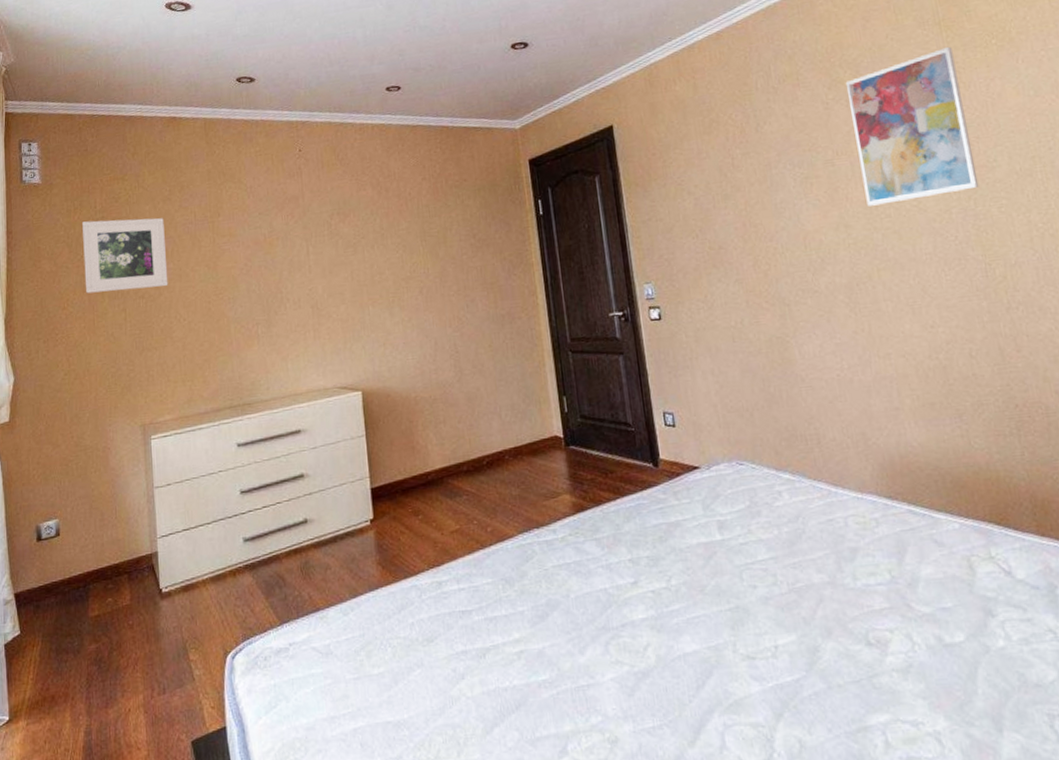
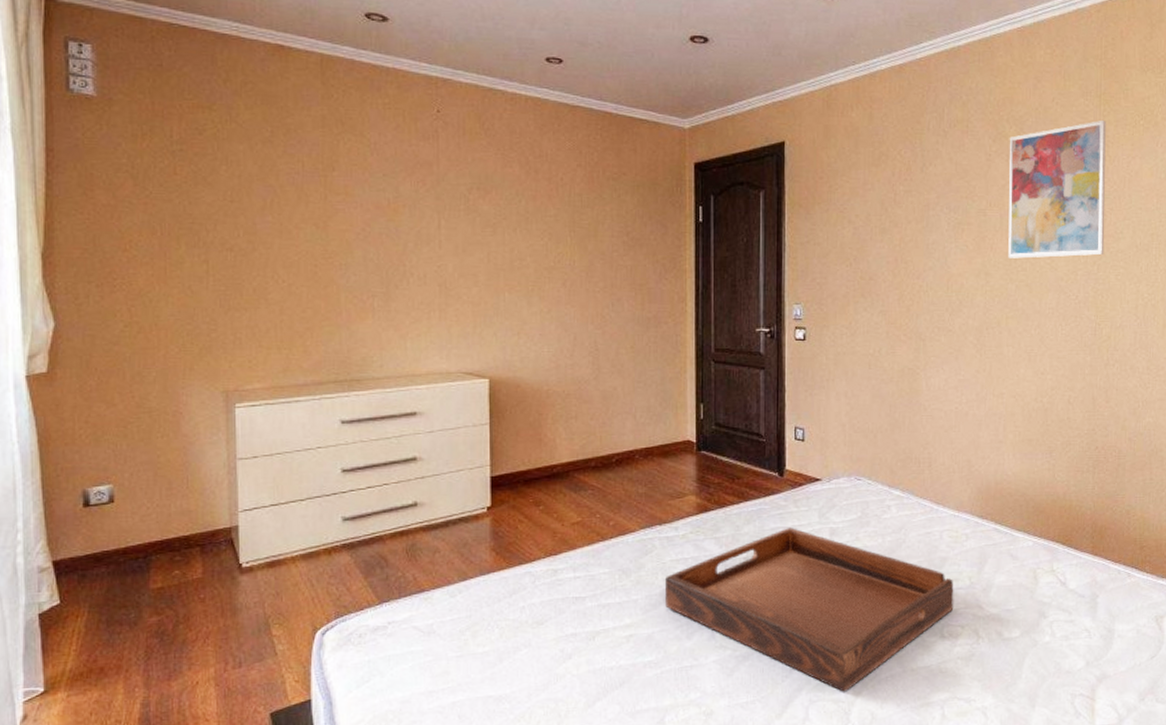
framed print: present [82,218,168,294] -> none [153,151,265,242]
serving tray: none [549,523,877,714] -> present [665,528,954,692]

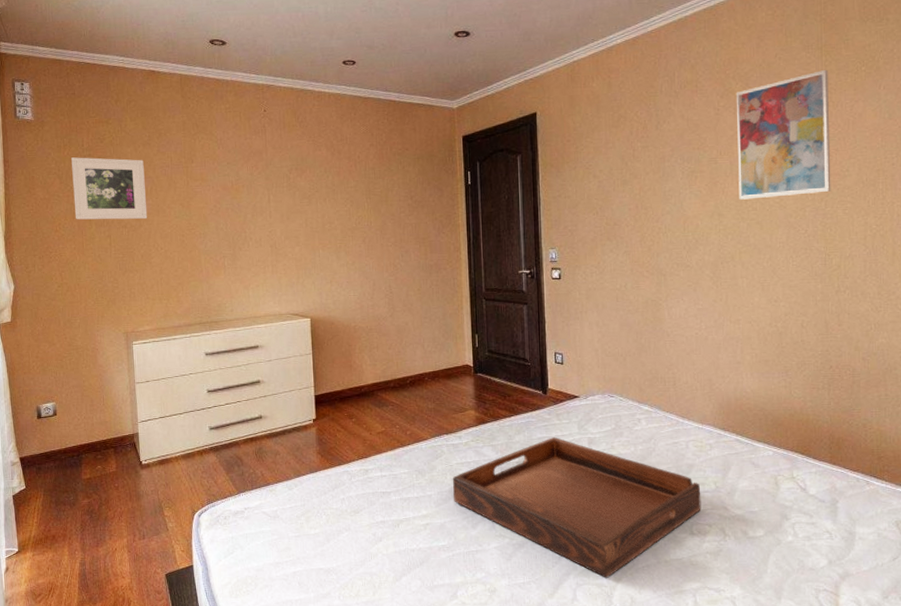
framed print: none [153,151,265,242] -> present [71,157,148,220]

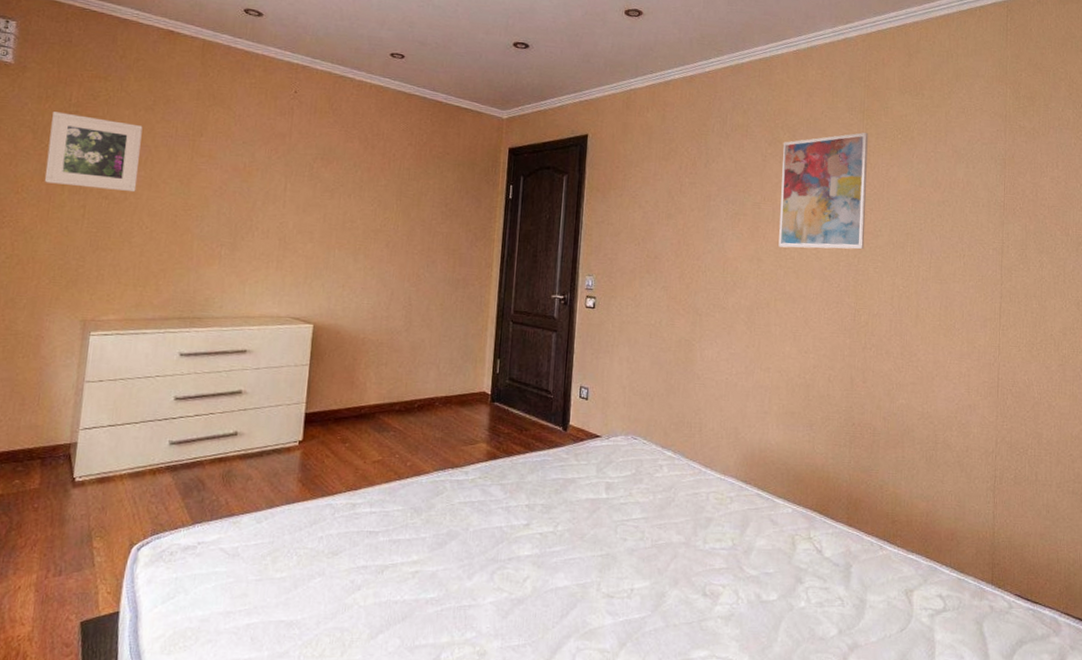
serving tray: present [453,437,701,578] -> none [450,479,718,642]

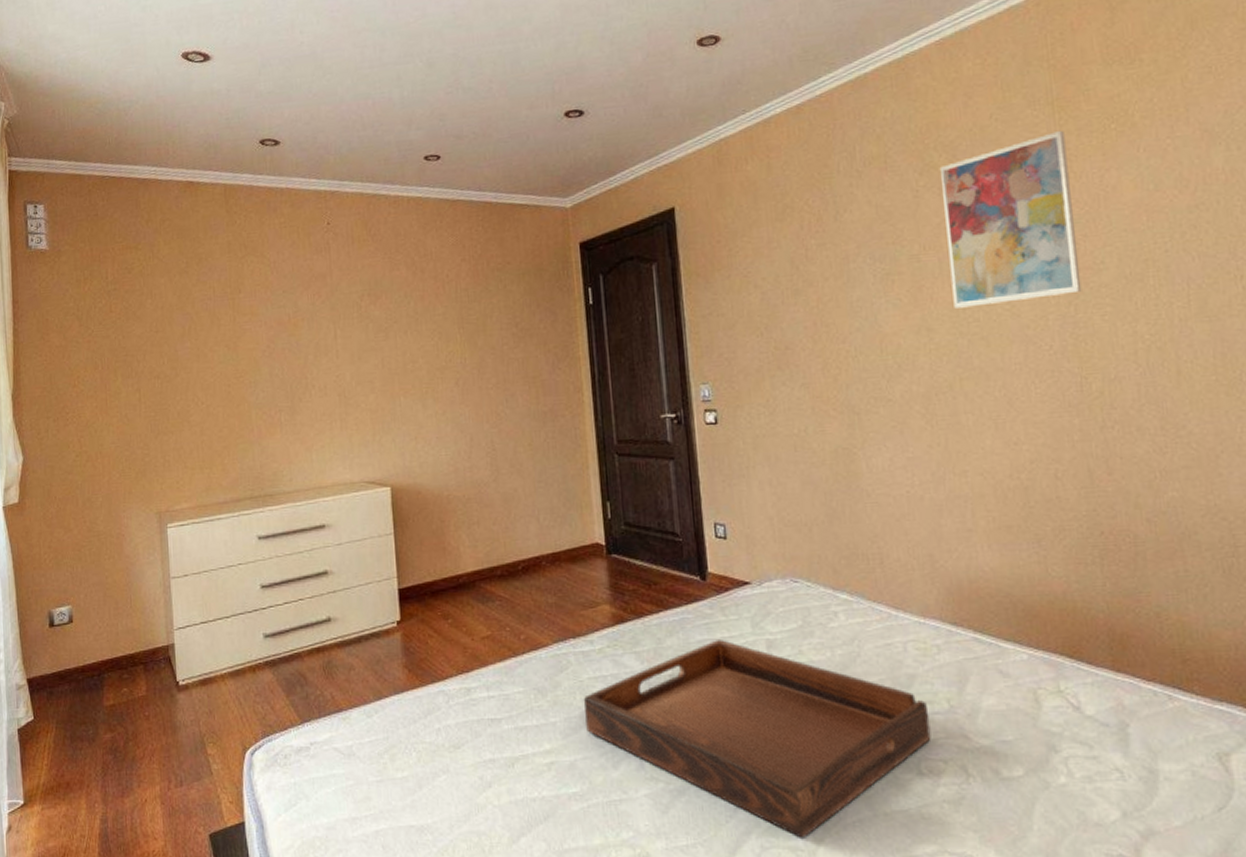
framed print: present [44,112,143,193] -> none [93,292,185,371]
serving tray: none [450,479,718,642] -> present [584,640,931,838]

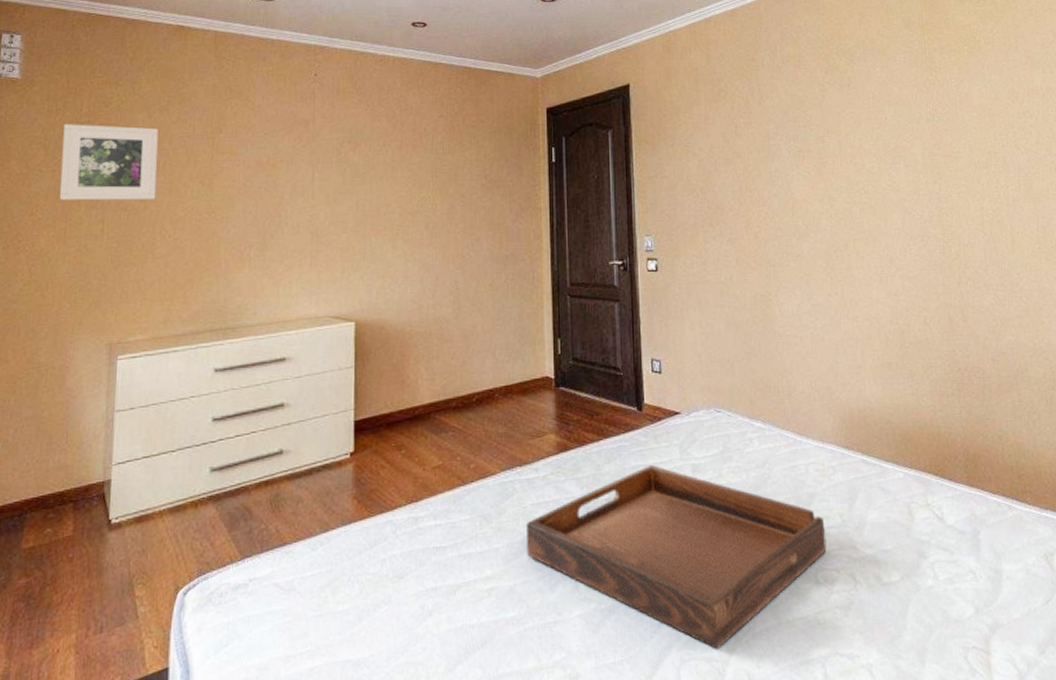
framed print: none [93,292,185,371] -> present [59,124,159,201]
wall art: present [939,130,1082,309] -> none [840,47,944,182]

